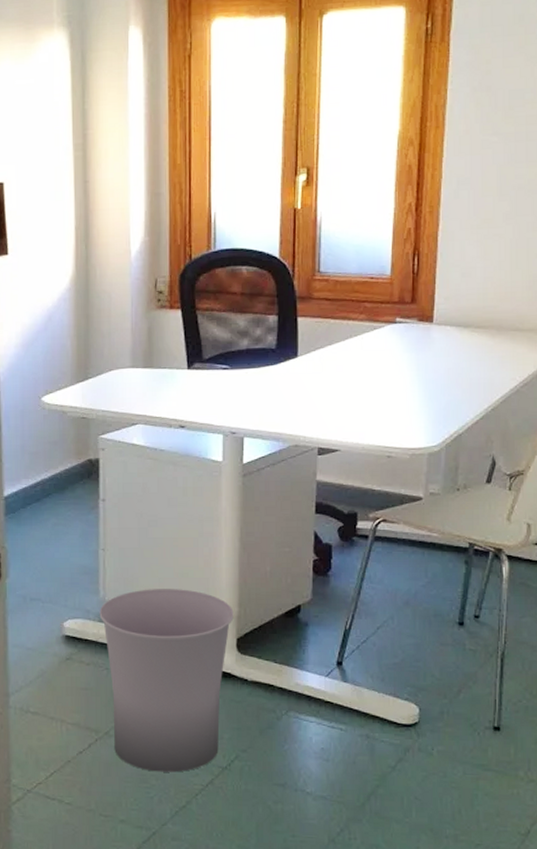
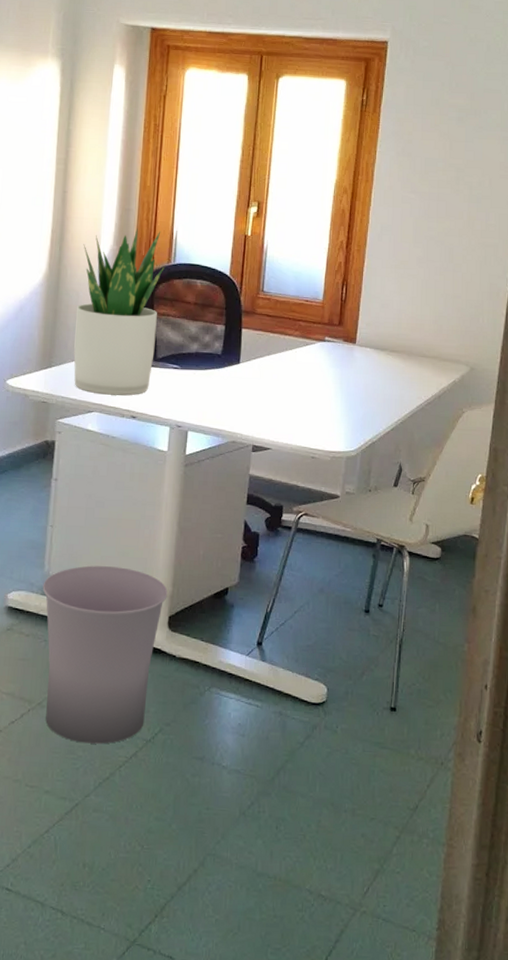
planter: none [109,214,204,405] -> present [73,229,165,396]

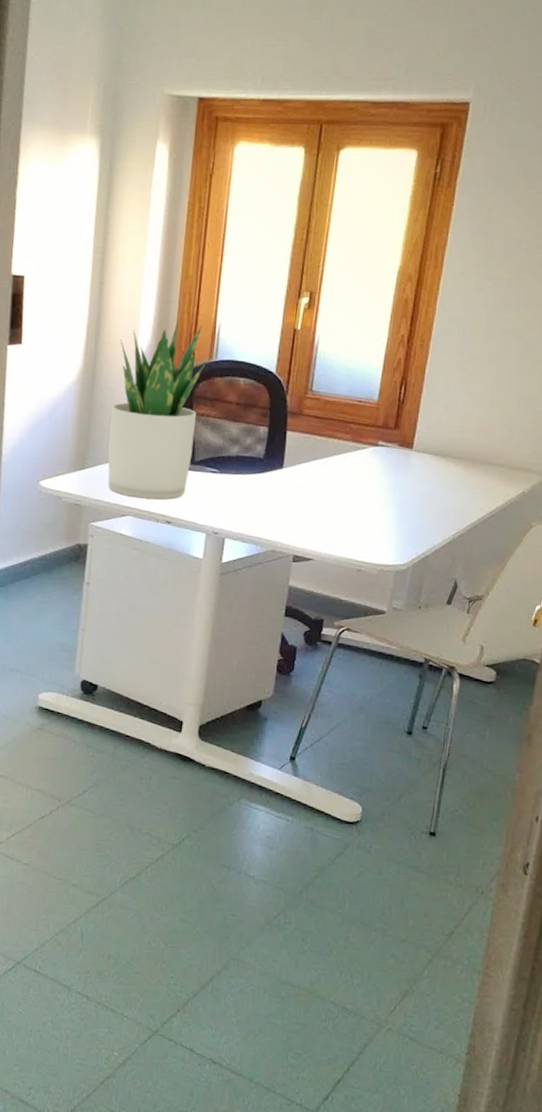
waste bin: present [42,565,168,744] -> none [73,671,199,845]

